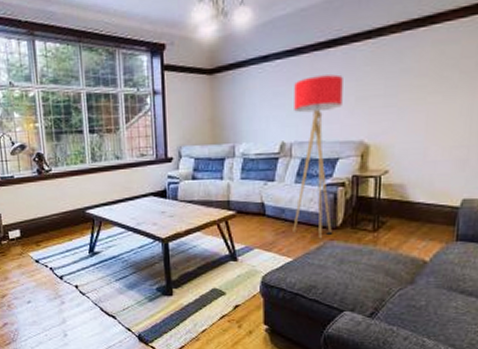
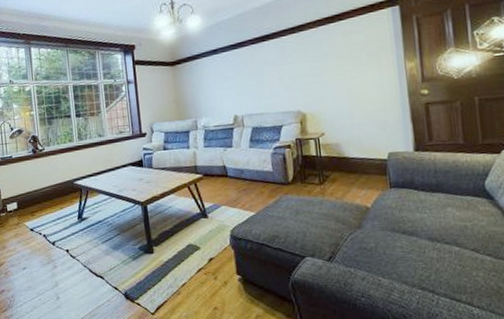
floor lamp: present [293,74,343,239] -> none [240,61,285,194]

